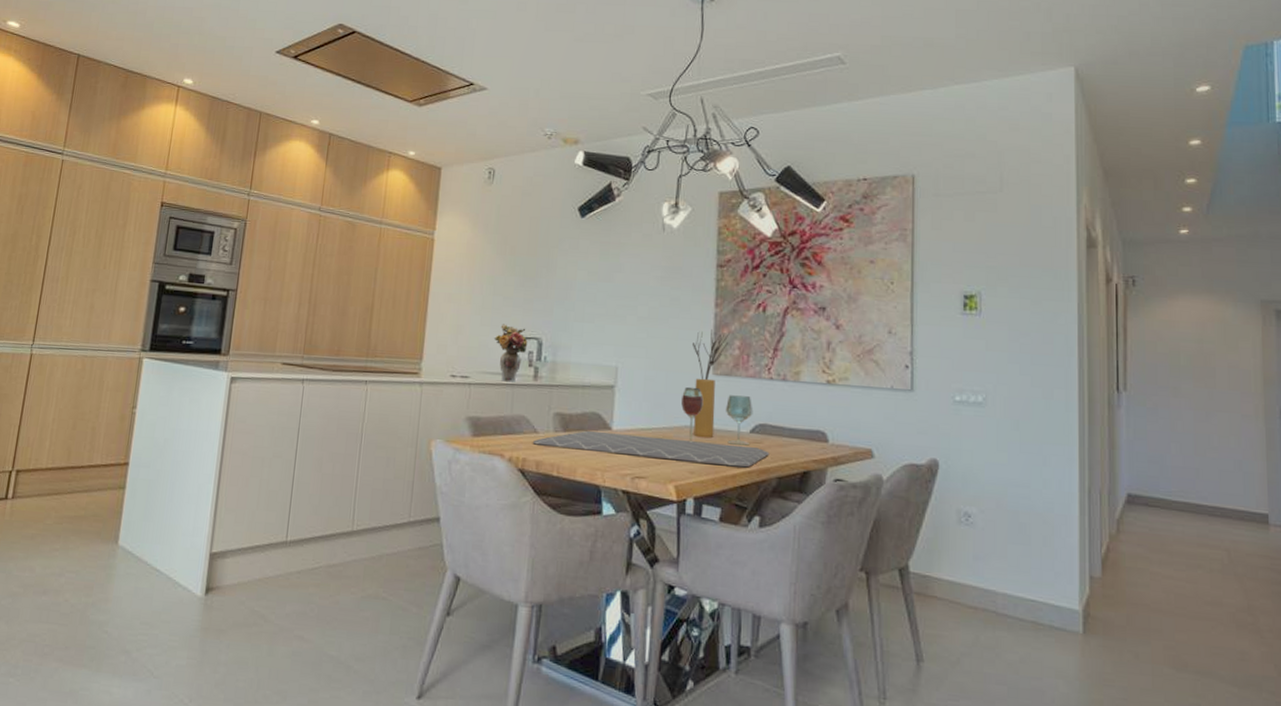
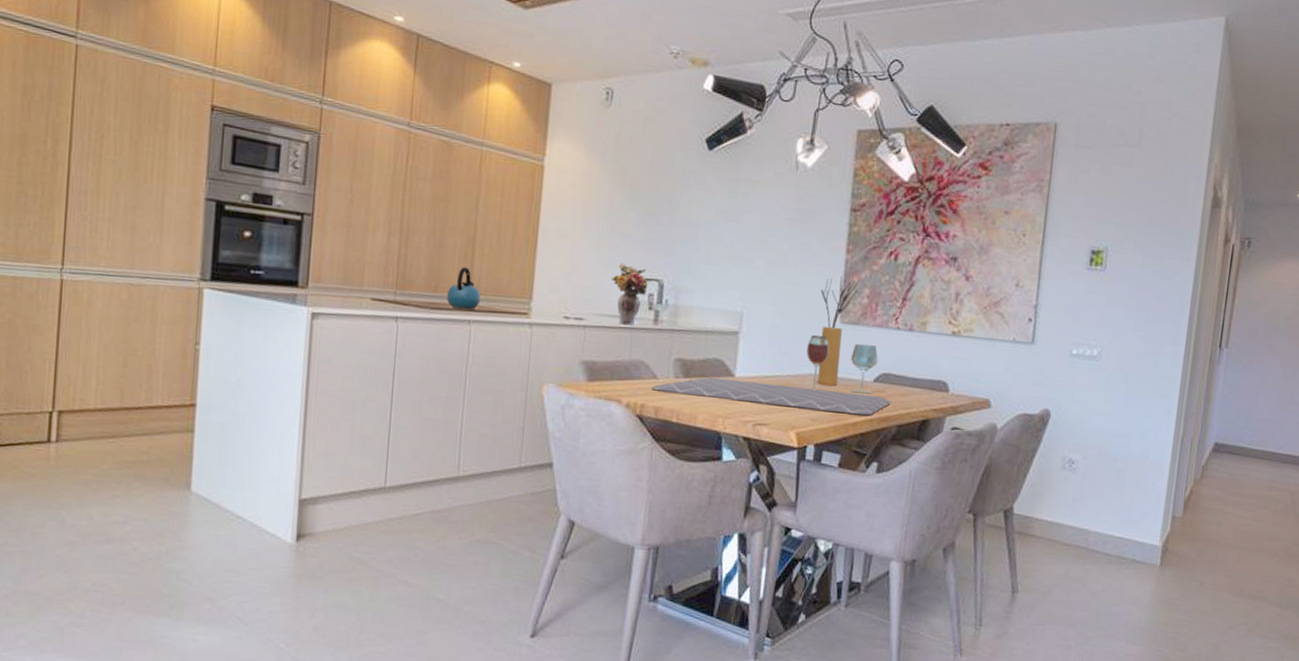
kettle: none [346,332,377,371] -> present [446,267,481,310]

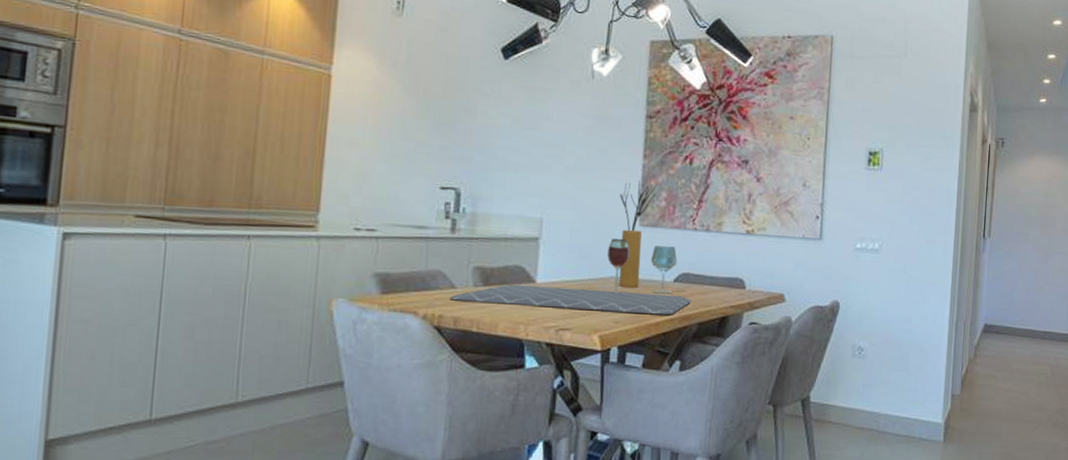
kettle: present [446,267,481,310] -> none [222,179,262,224]
flower arrangement: present [611,263,648,326] -> none [405,172,444,236]

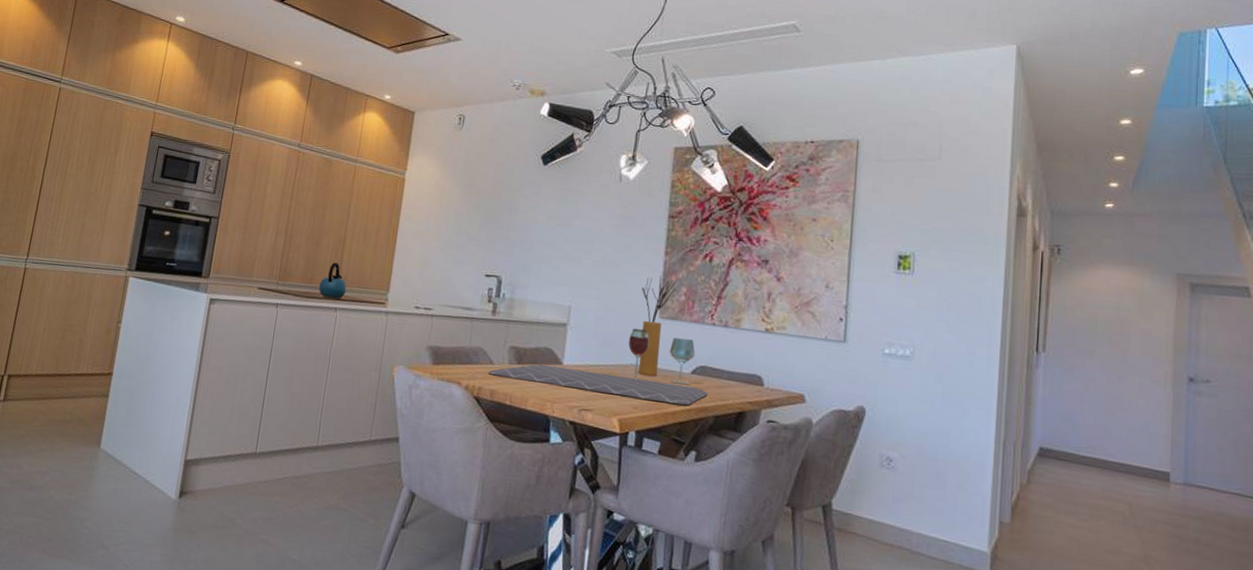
kettle: none [222,179,262,224] -> present [318,262,347,299]

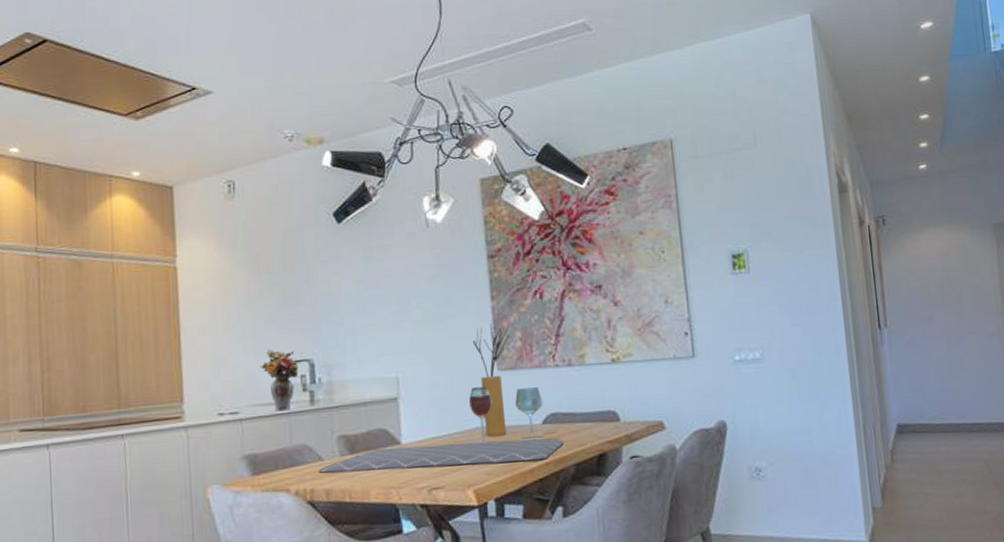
kettle: present [318,262,347,299] -> none [95,381,131,425]
flower arrangement: none [457,261,488,316] -> present [261,349,299,412]

